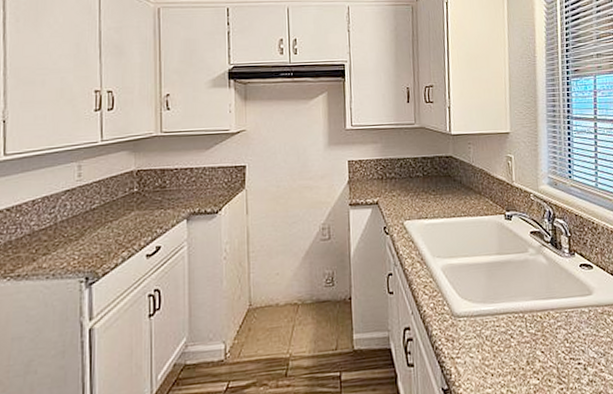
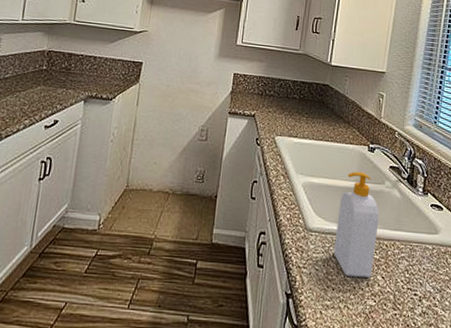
soap bottle: none [484,243,531,358] -> present [334,171,379,278]

